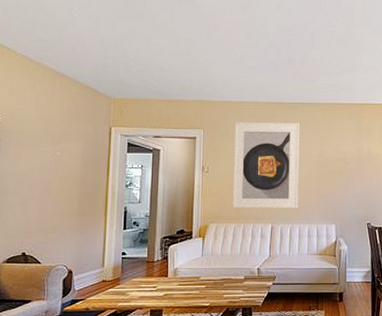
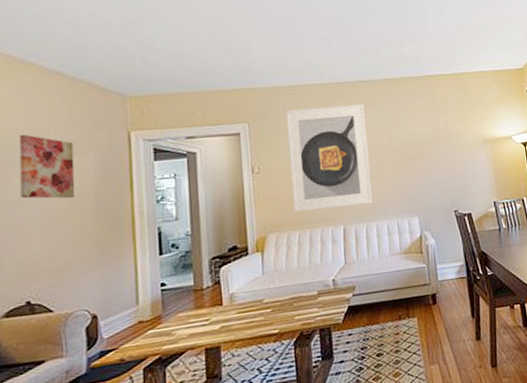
wall art: none [26,121,68,176] -> present [19,134,75,199]

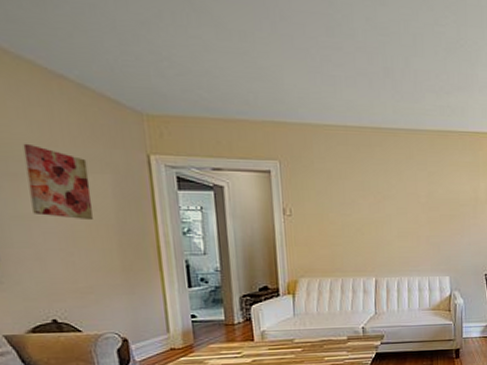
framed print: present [286,104,373,212] -> none [320,152,406,260]

